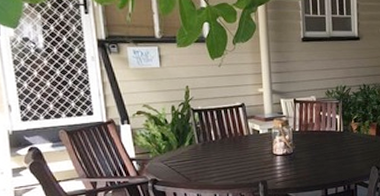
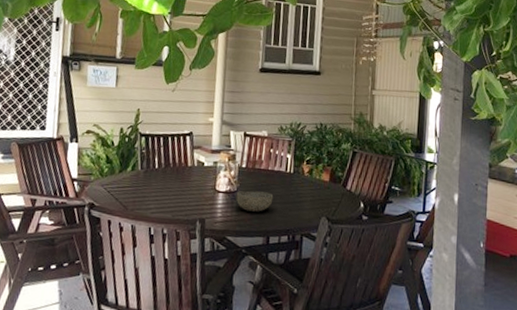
bowl: none [293,151,327,169] -> present [236,191,274,212]

